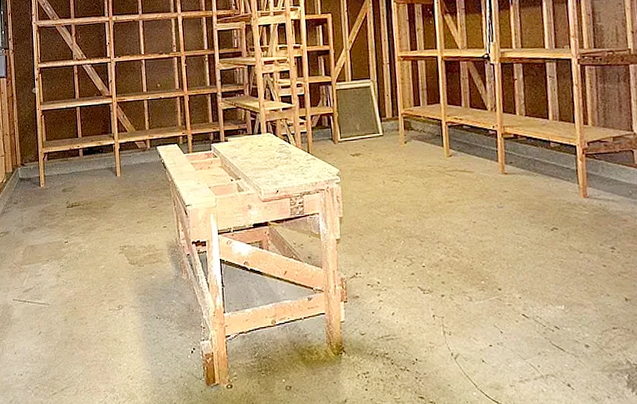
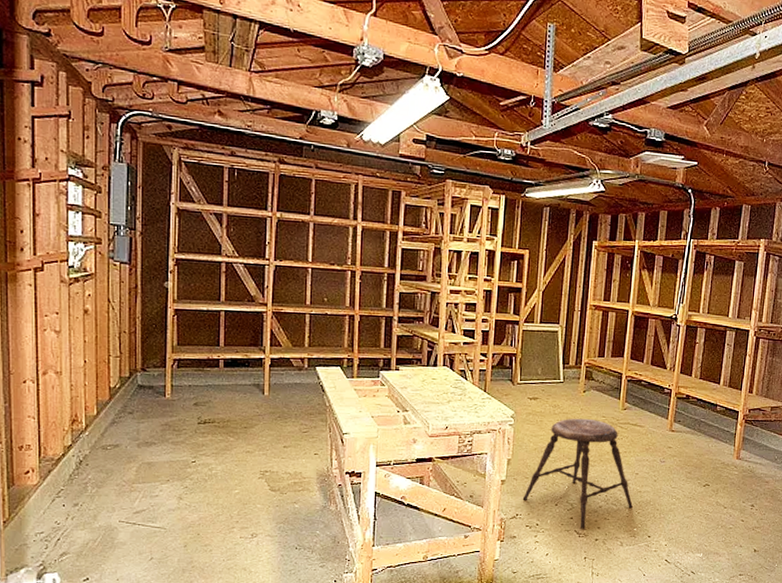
stool: none [359,169,476,285] -> present [522,418,633,529]

